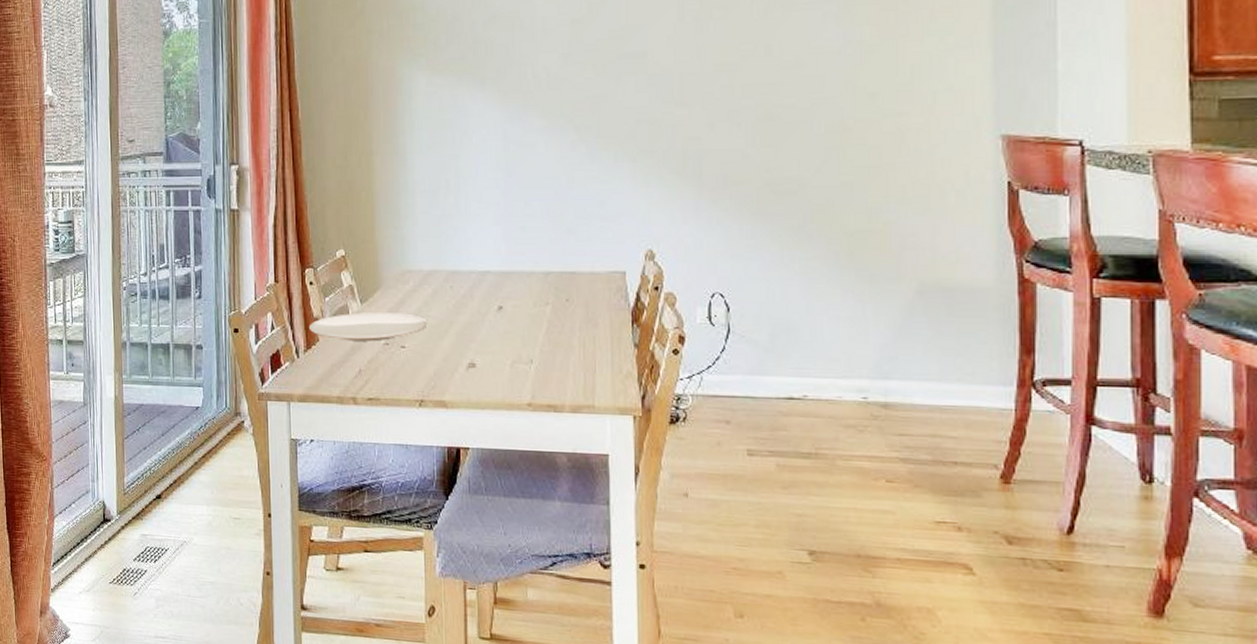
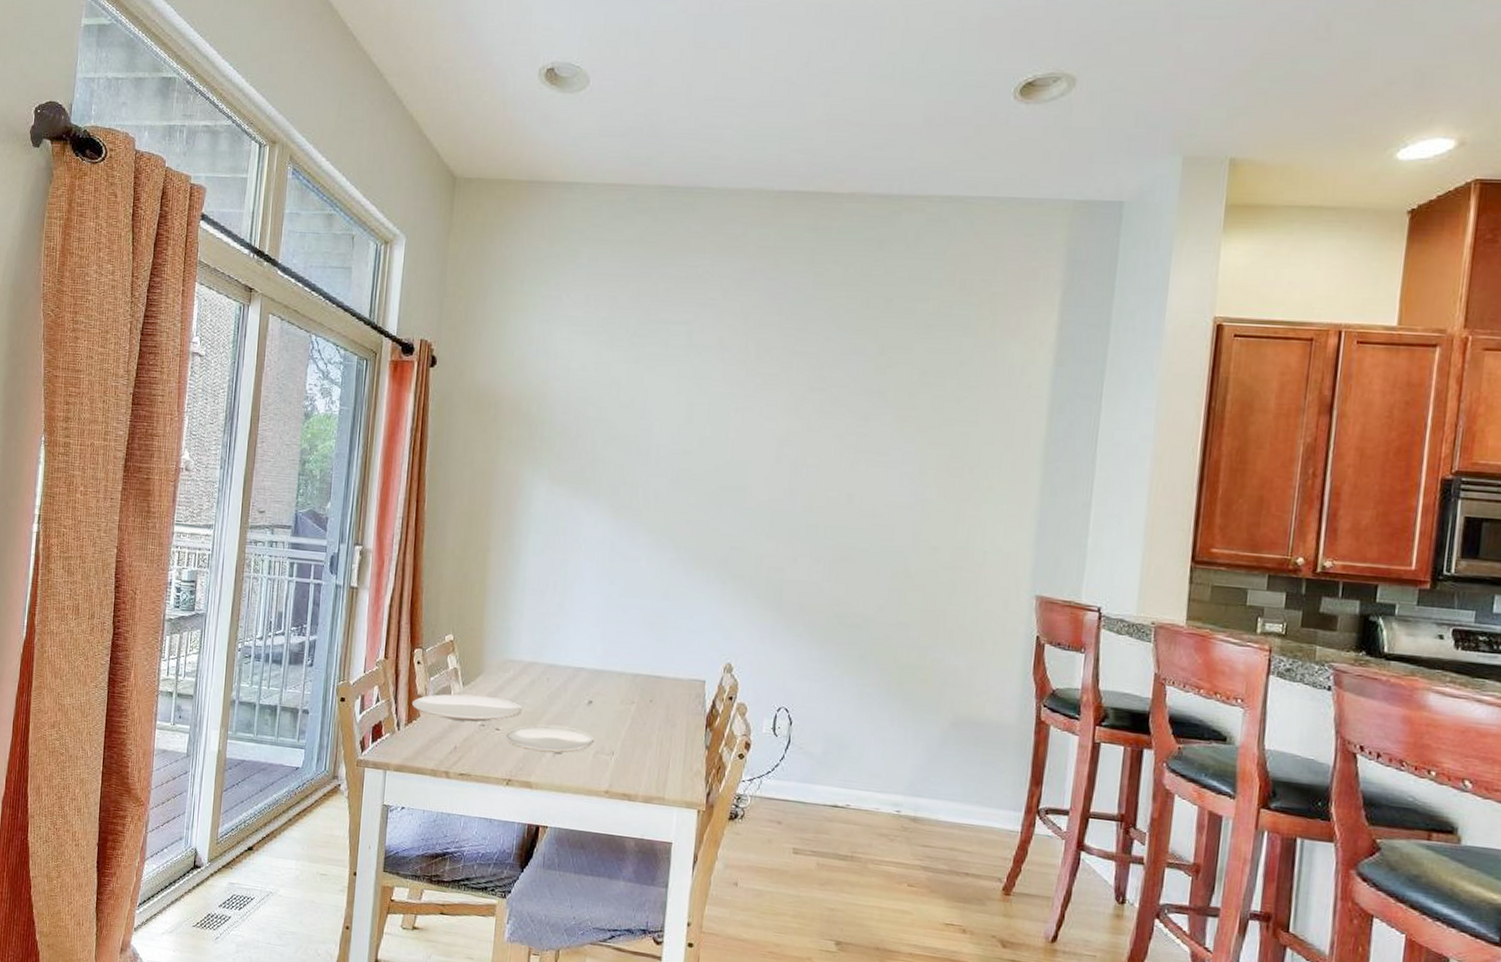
plate: none [413,337,510,368] -> present [506,725,595,754]

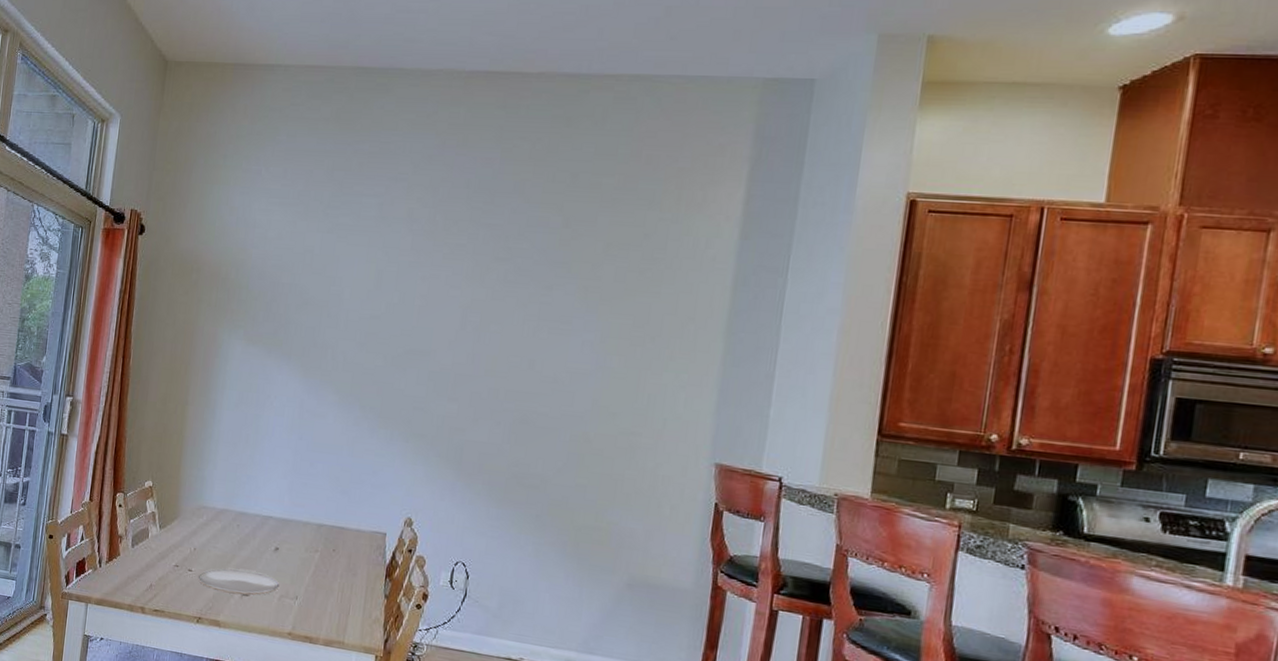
plate: present [411,693,523,722] -> none [112,535,214,563]

